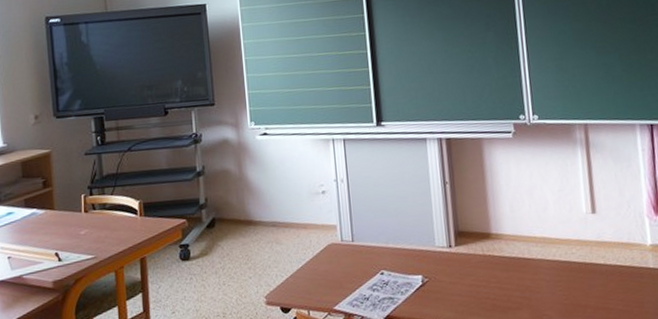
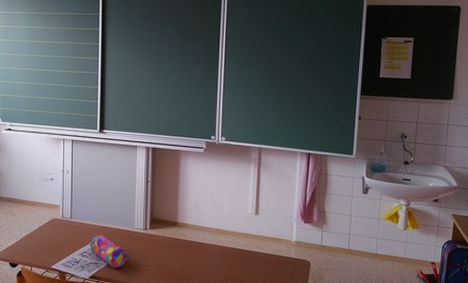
pencil case: none [381,259,433,303] -> present [90,235,129,268]

